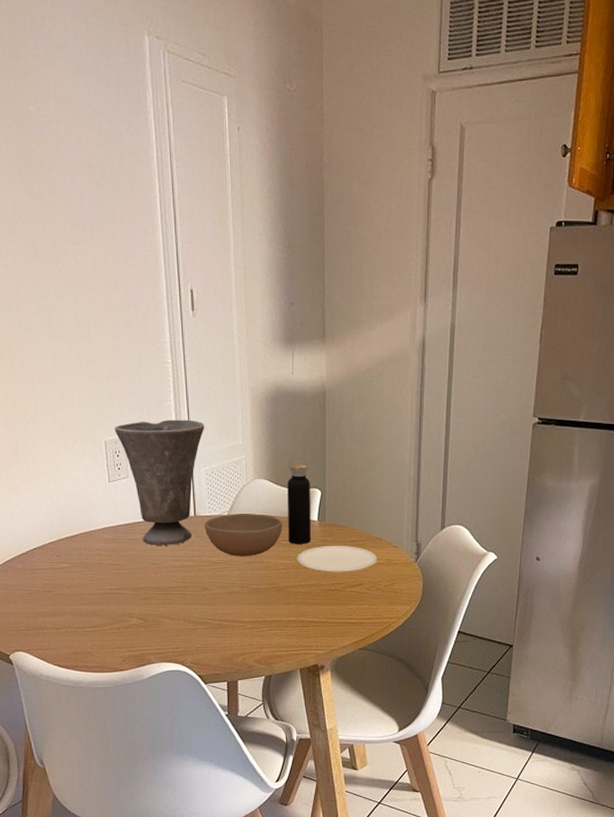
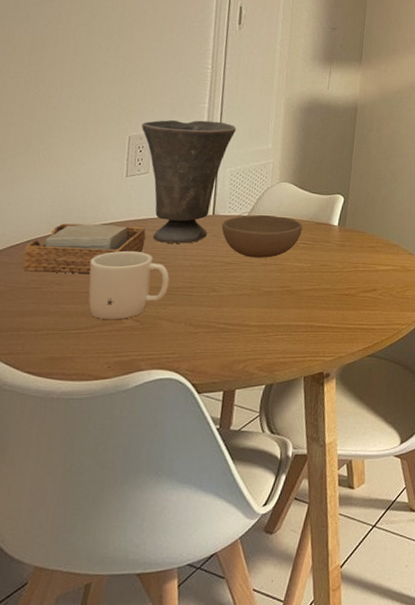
napkin holder: none [34,529,136,577] -> present [22,223,146,274]
mug: none [91,554,164,619] -> present [88,250,170,320]
water bottle: present [287,457,311,544] -> none [307,164,335,248]
plate: present [297,545,377,573] -> none [313,250,392,278]

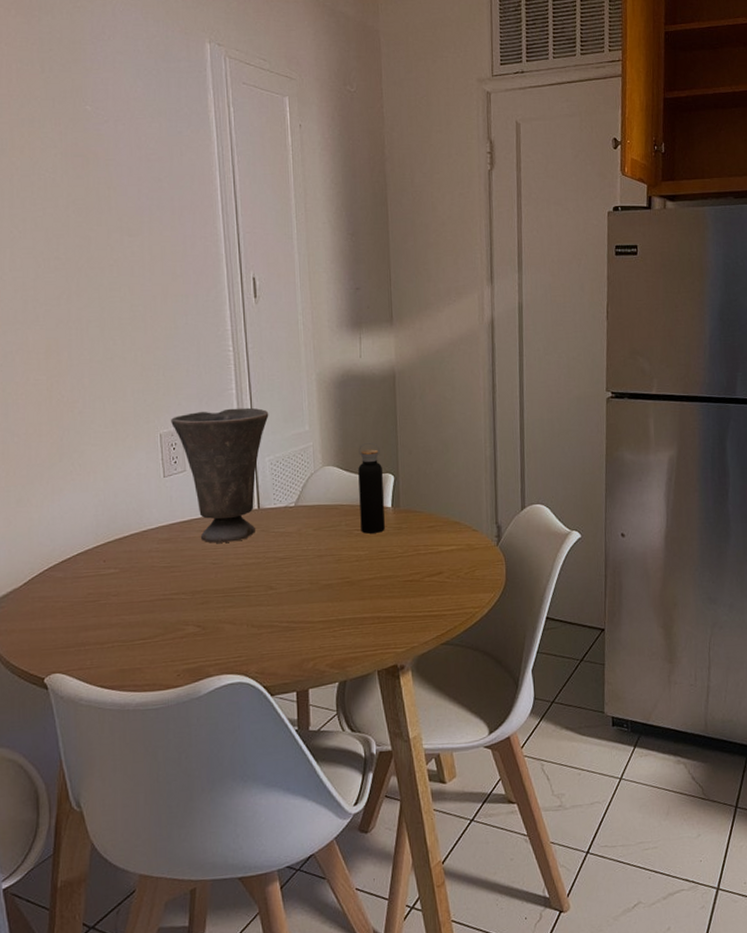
napkin holder: present [22,223,146,274] -> none [77,528,194,585]
mug: present [88,250,170,320] -> none [142,554,224,628]
bowl: present [221,214,303,258] -> none [269,502,354,550]
water bottle: none [307,164,335,248] -> present [358,442,385,534]

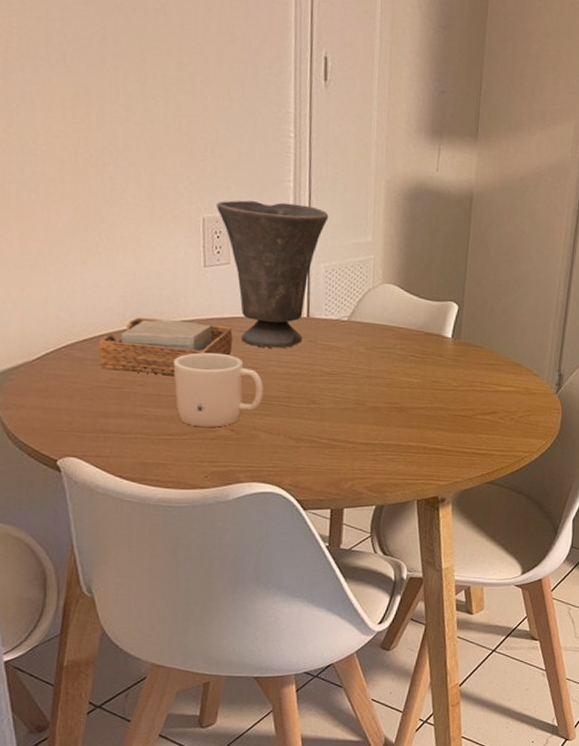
napkin holder: none [77,528,194,585] -> present [99,317,233,376]
mug: none [142,554,224,628] -> present [173,352,263,428]
water bottle: present [358,442,385,534] -> none [416,265,447,362]

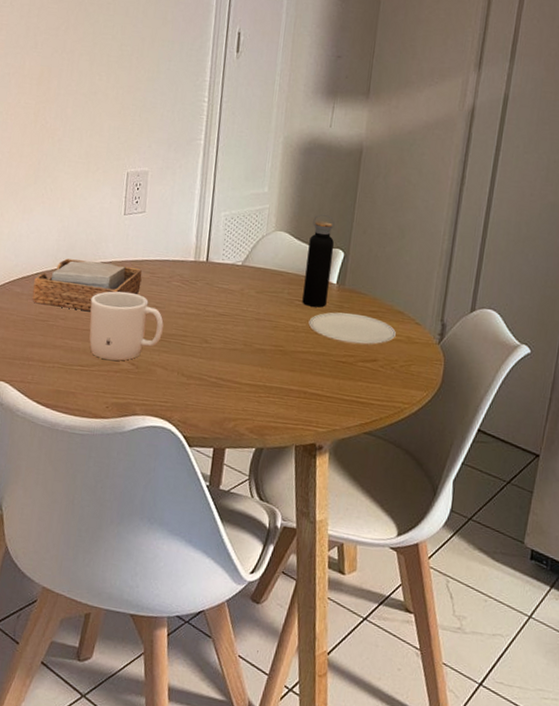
vase: present [217,200,329,348] -> none [139,156,232,290]
water bottle: none [416,265,447,362] -> present [302,214,335,308]
plate: none [424,366,514,399] -> present [308,312,396,346]

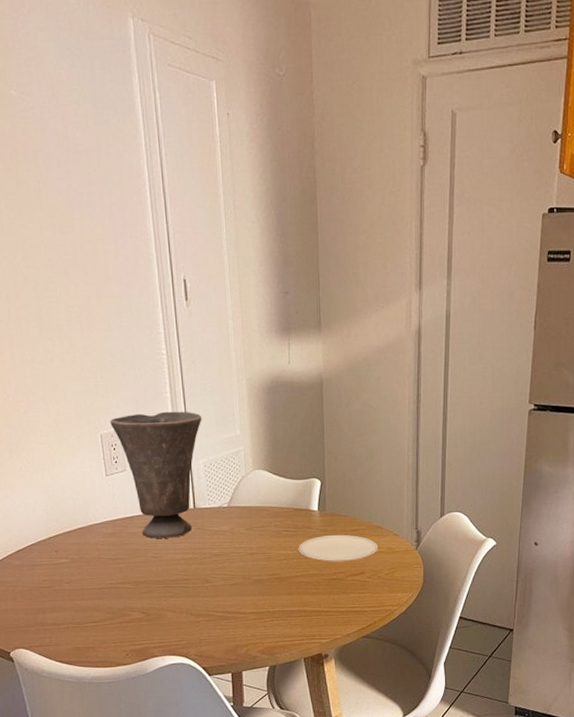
napkin holder: present [32,258,142,312] -> none [31,524,136,573]
mug: present [89,291,164,361] -> none [90,548,165,613]
vase: none [139,156,232,290] -> present [110,411,202,539]
water bottle: present [302,214,335,308] -> none [287,447,312,534]

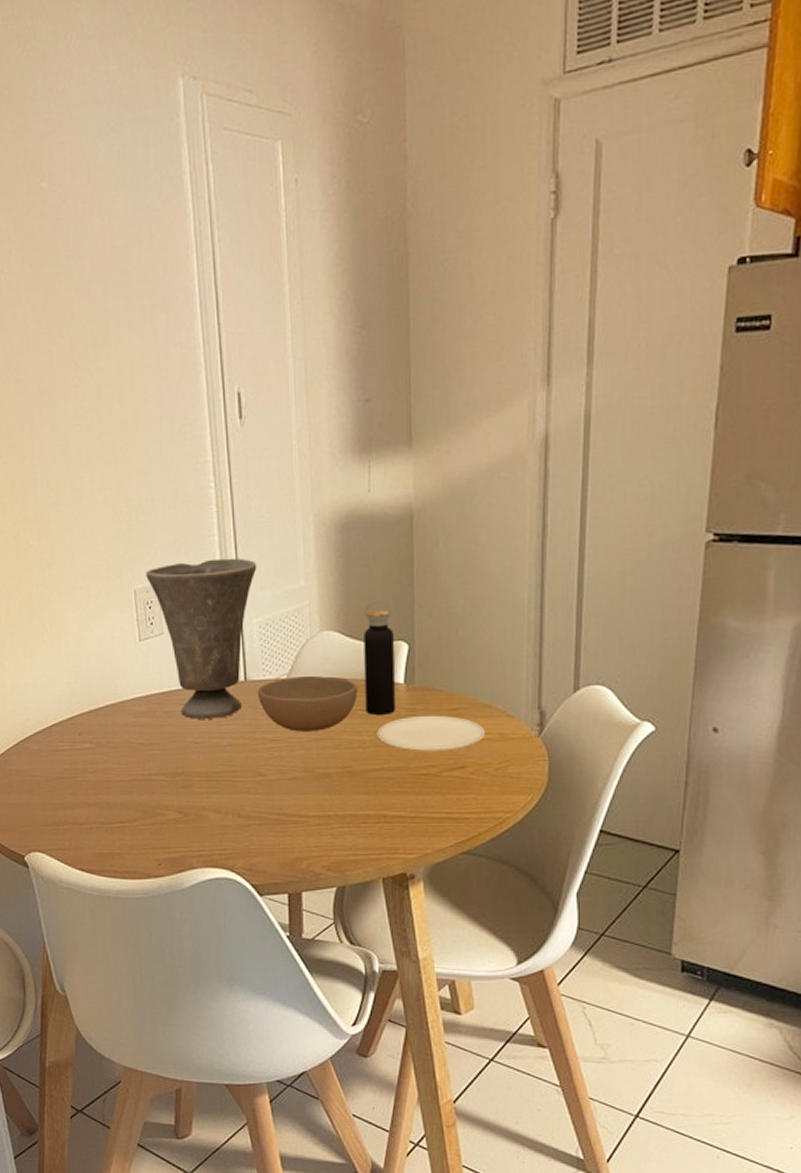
bowl: none [204,504,283,548] -> present [257,675,358,732]
water bottle: none [287,447,312,534] -> present [364,601,395,715]

